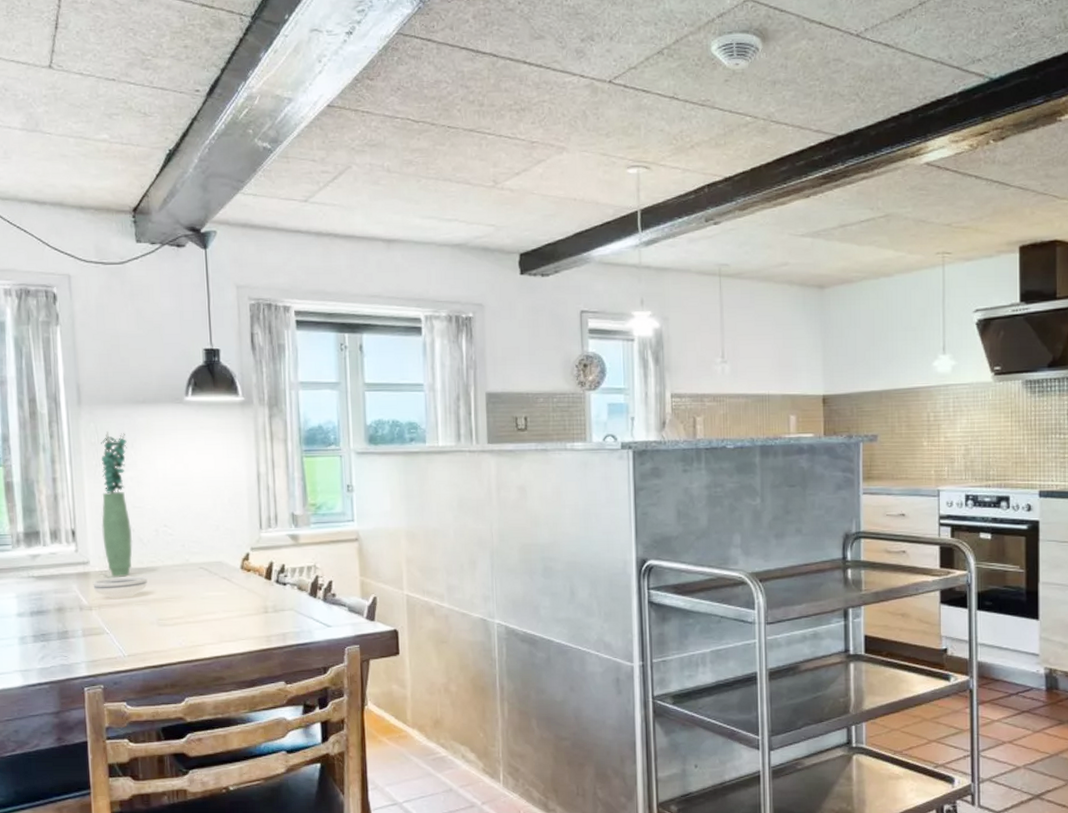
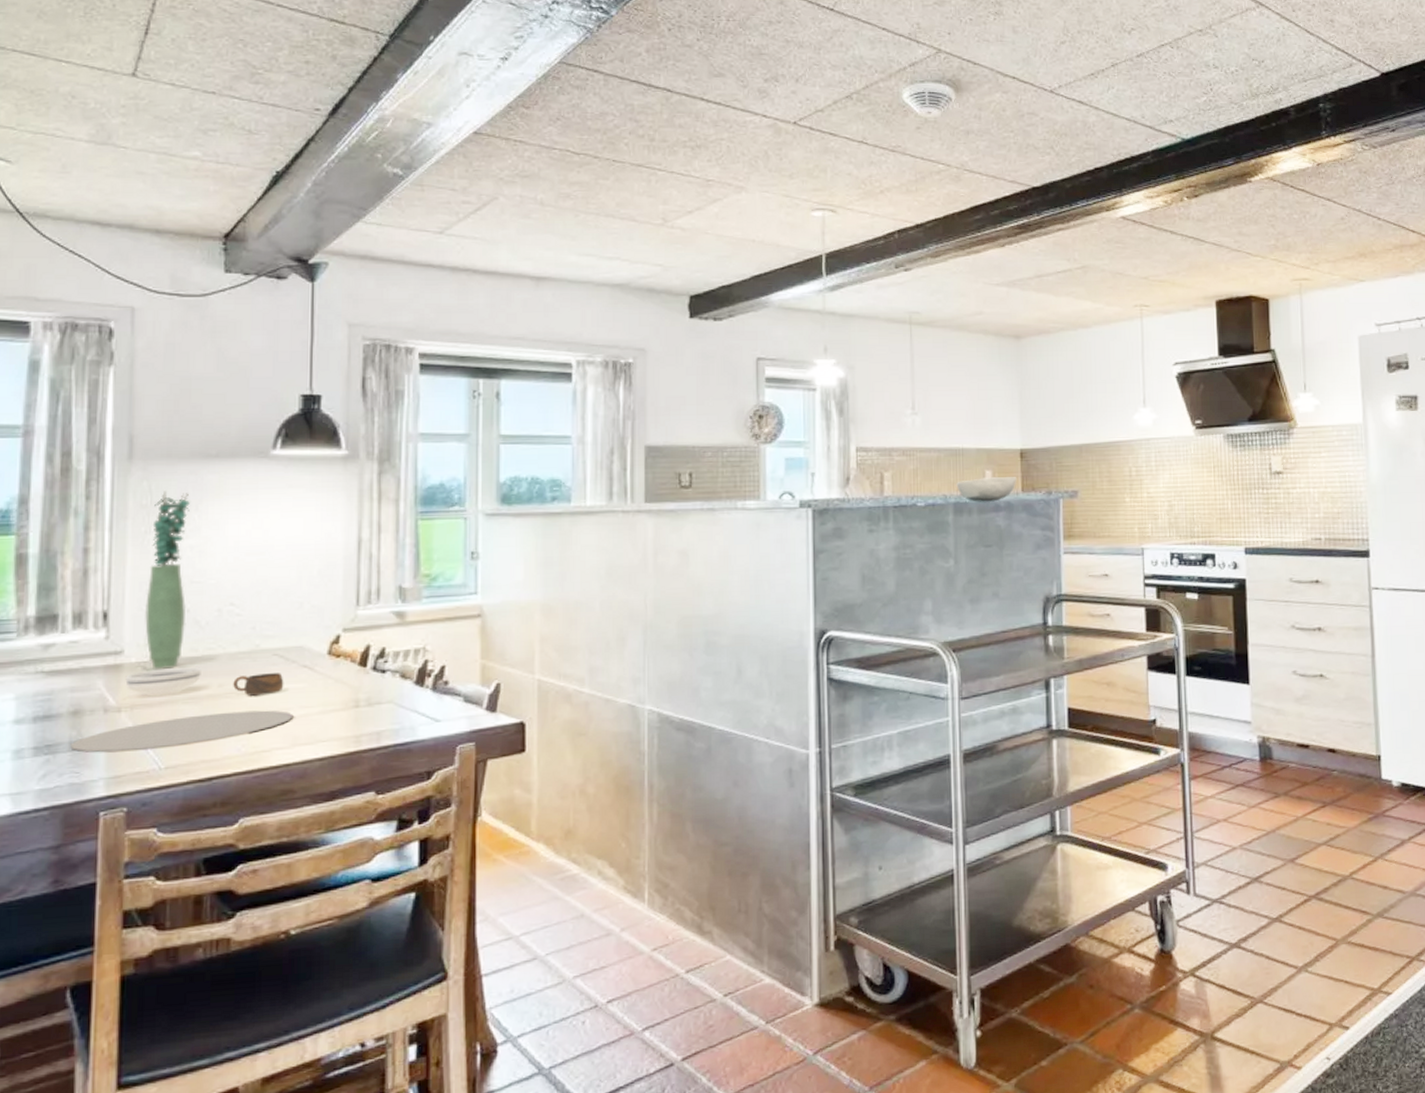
placemat: none [58,612,219,642] -> present [70,710,294,753]
cup: none [172,583,210,601] -> present [233,673,284,696]
soup bowl: none [763,420,820,445] -> present [956,476,1017,502]

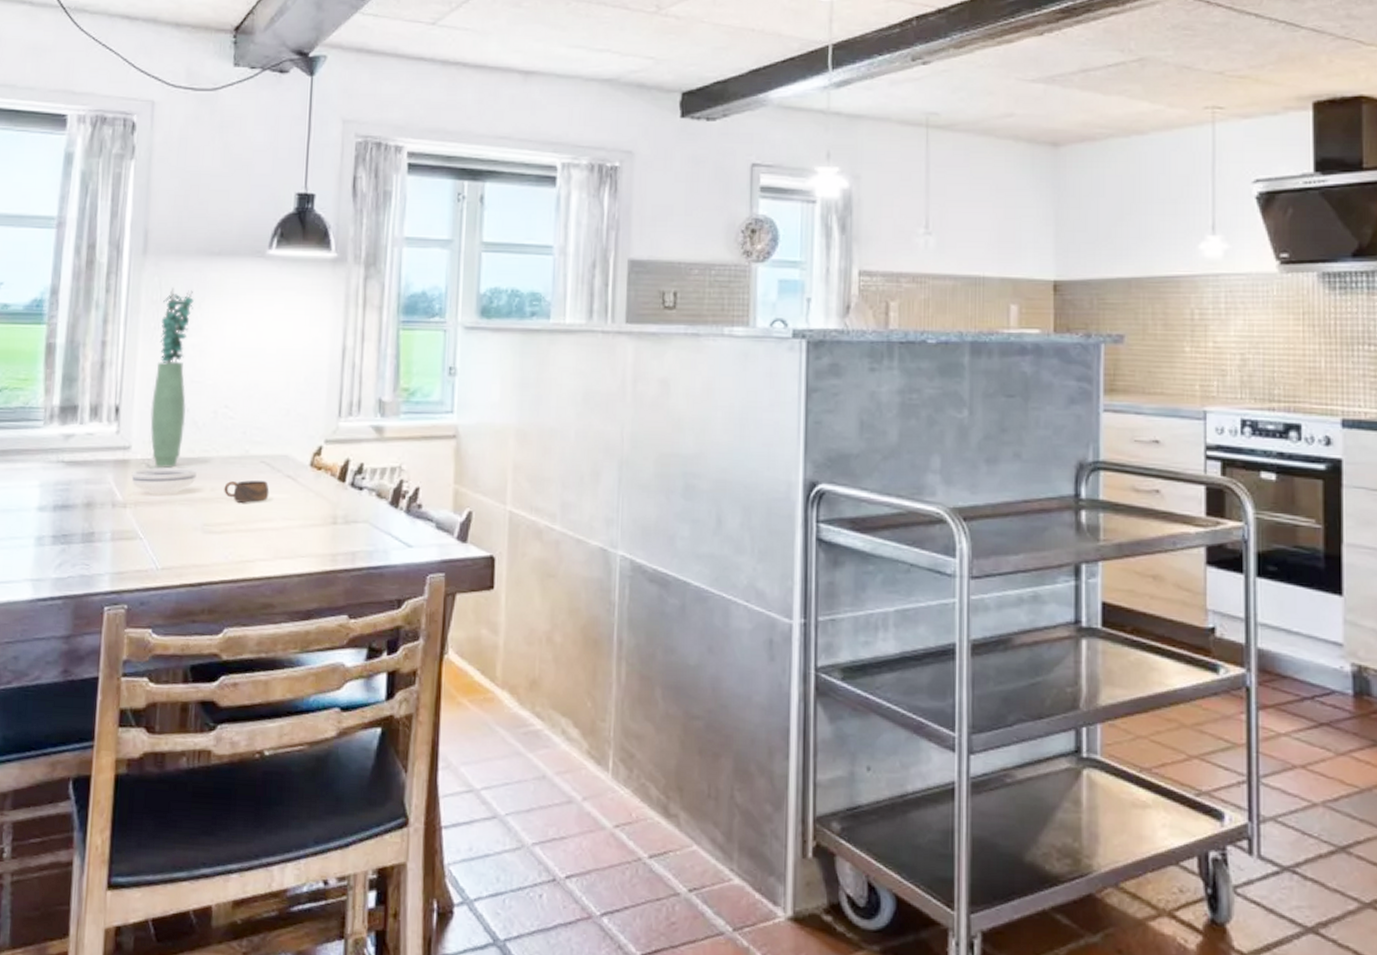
placemat: present [70,710,294,753] -> none [83,517,277,549]
soup bowl: present [956,476,1017,502] -> none [975,312,1049,343]

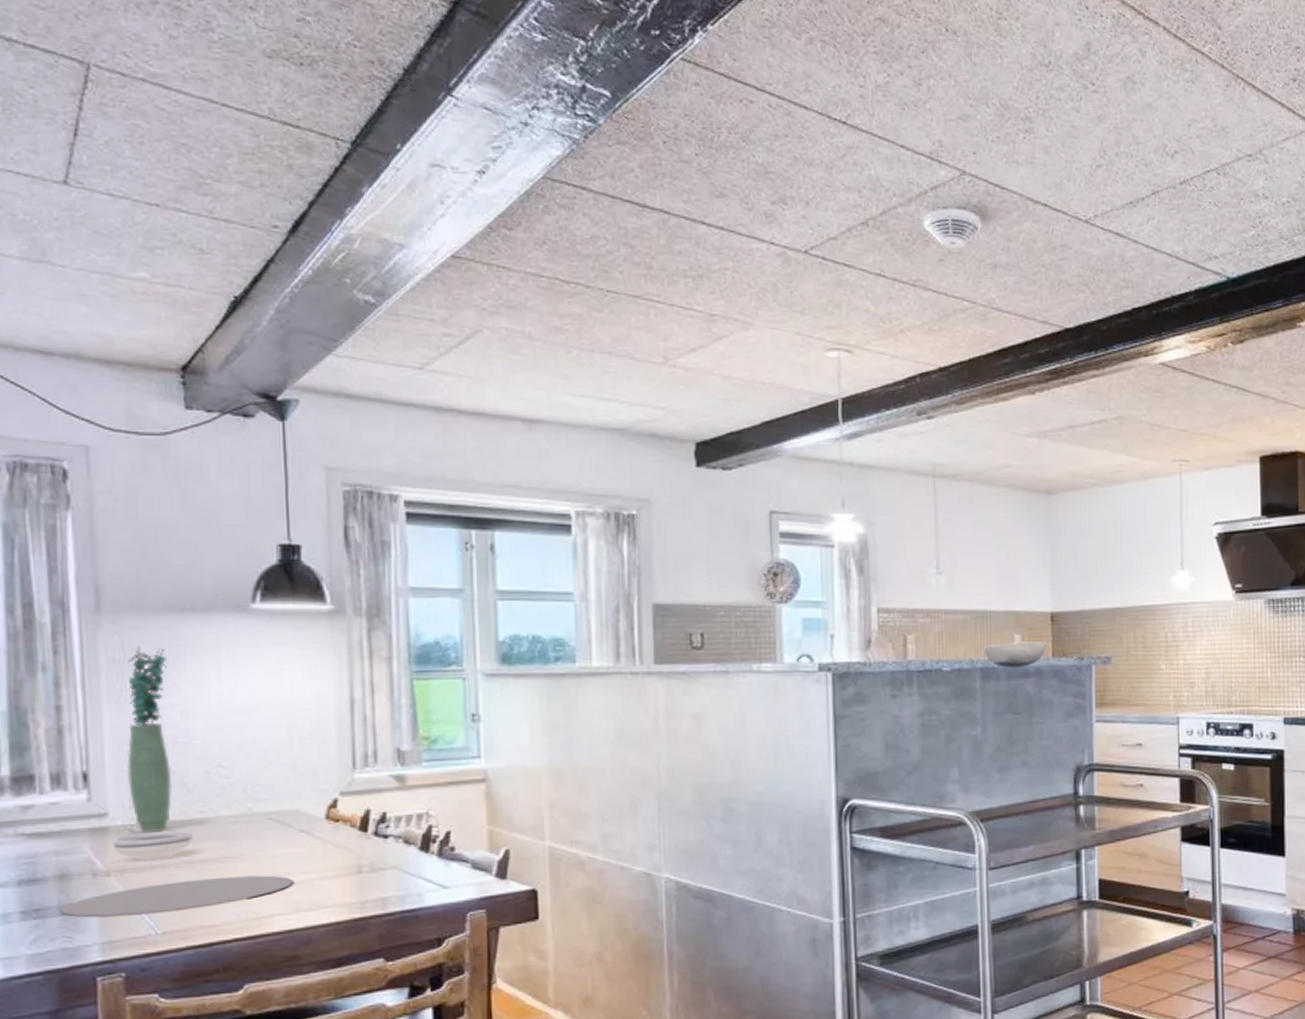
placemat: none [83,517,277,549] -> present [60,875,294,918]
cup: present [224,480,270,503] -> none [227,837,282,861]
soup bowl: none [975,312,1049,343] -> present [984,640,1048,668]

